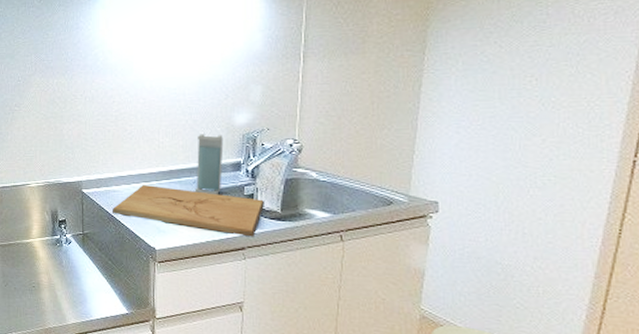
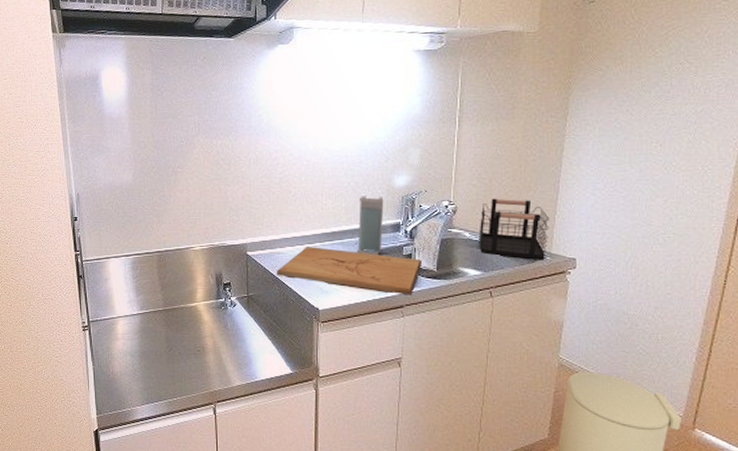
dish rack: none [327,136,407,203] -> present [479,198,550,260]

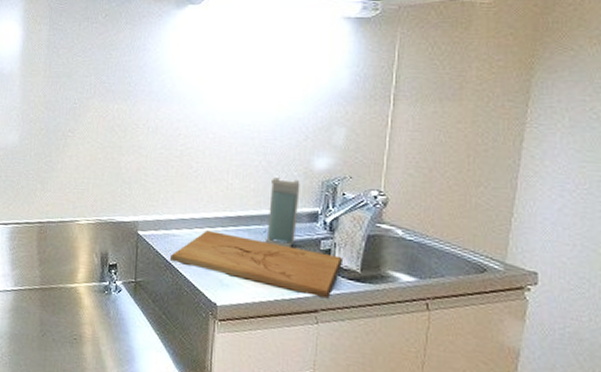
dish rack: present [479,198,550,260] -> none [414,191,504,271]

